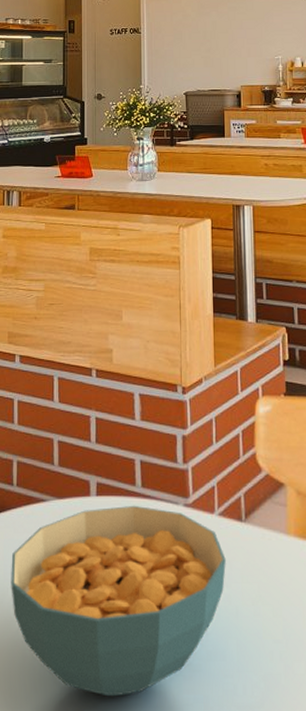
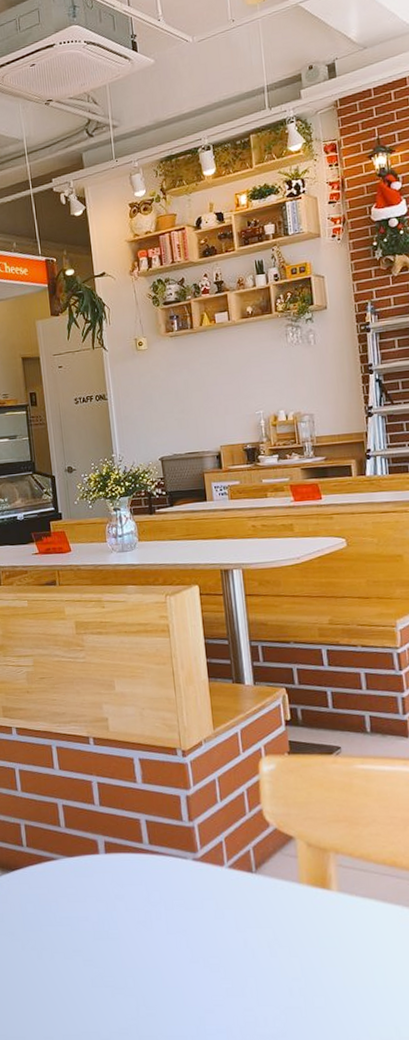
cereal bowl: present [11,505,226,697] -> none [29,860,240,1028]

